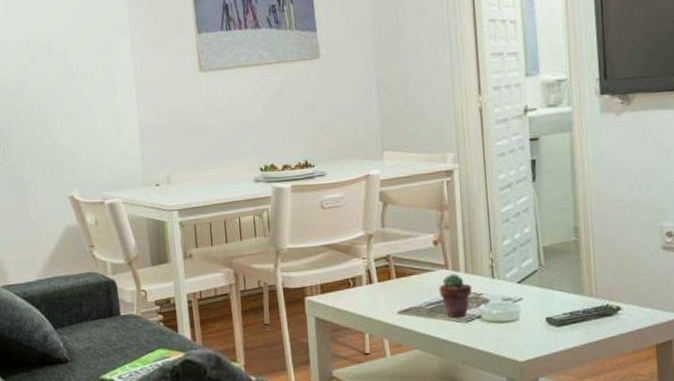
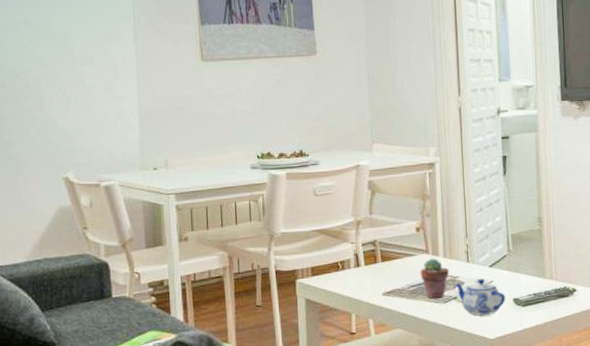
teapot: none [477,295,538,336] -> present [454,278,506,315]

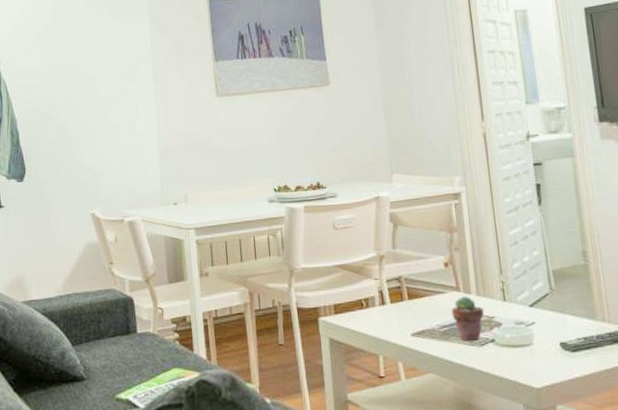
teapot: present [454,278,506,315] -> none [490,319,552,361]

